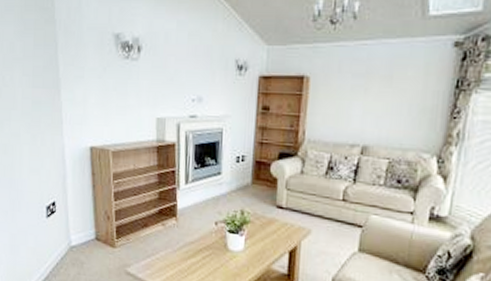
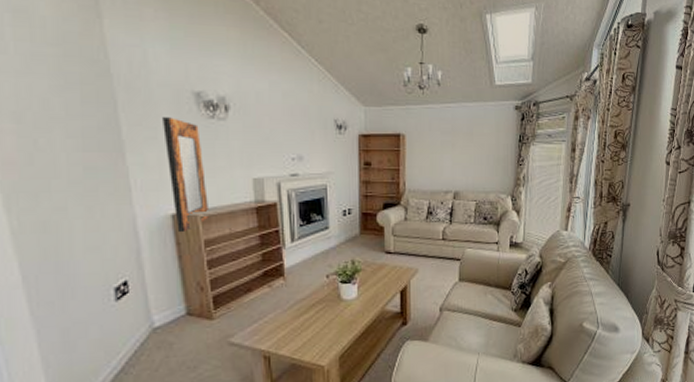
home mirror: none [88,58,119,165] -> present [163,117,209,233]

